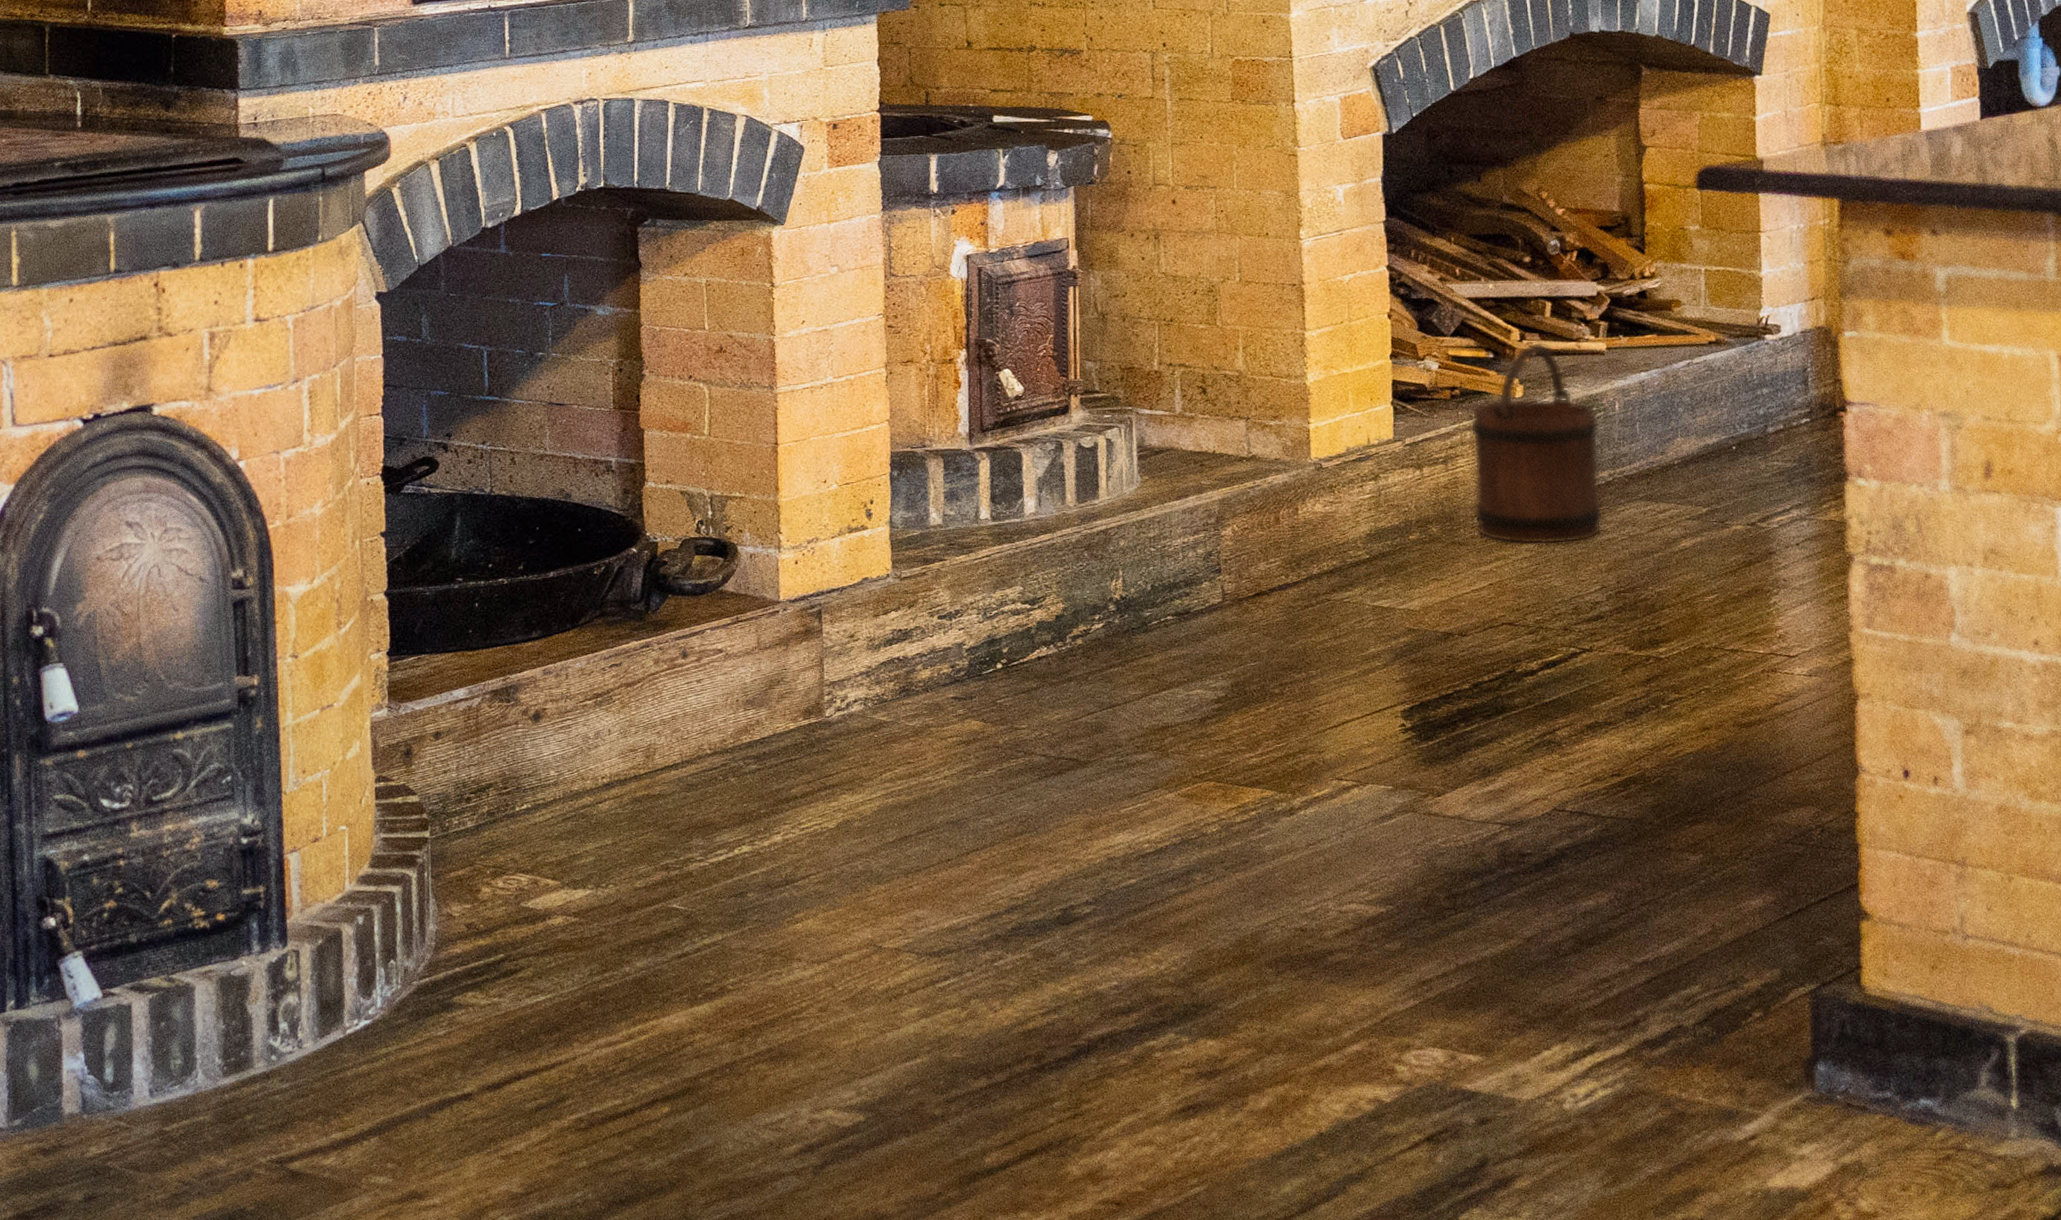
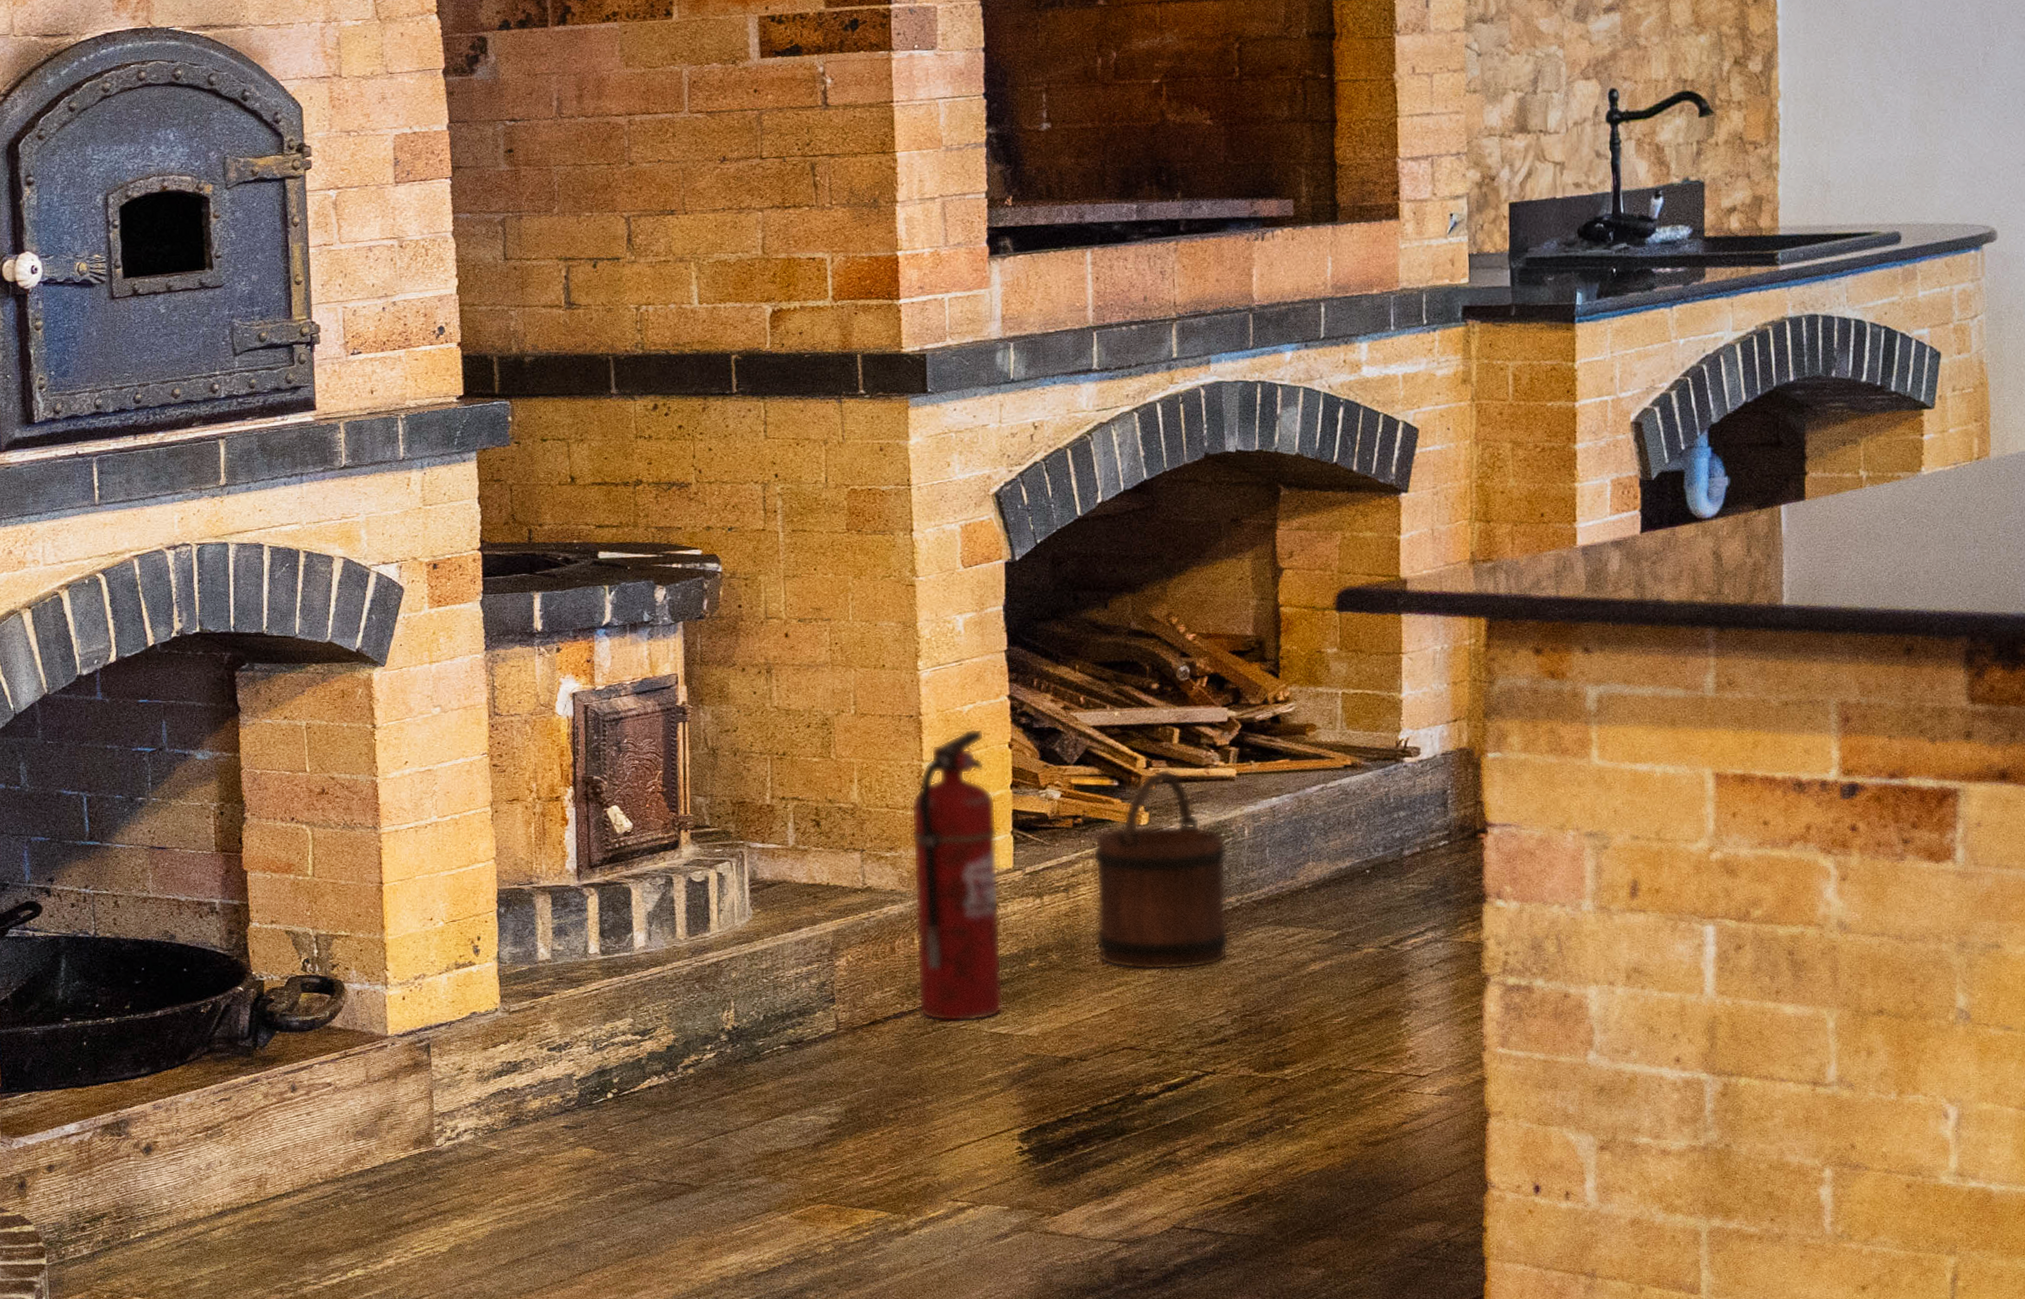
fire extinguisher: none [1294,298,1385,595] -> present [911,728,1003,1022]

